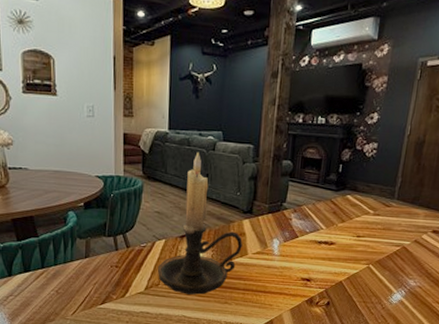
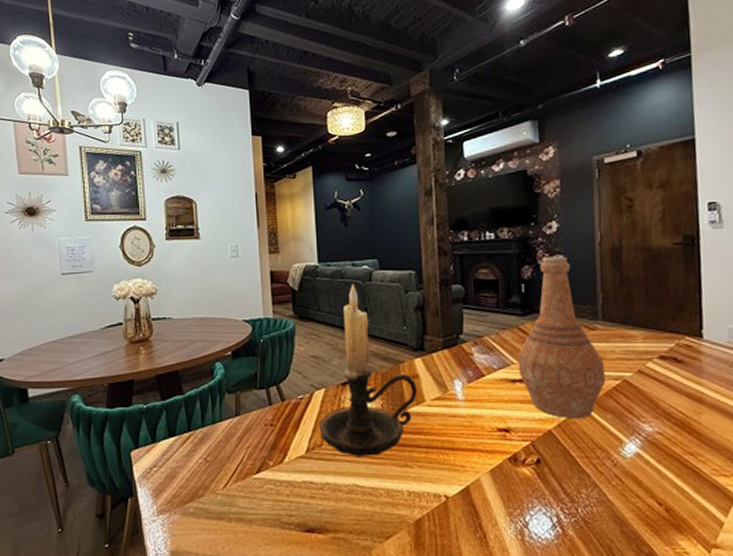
vase: none [325,143,392,274] -> present [518,256,606,419]

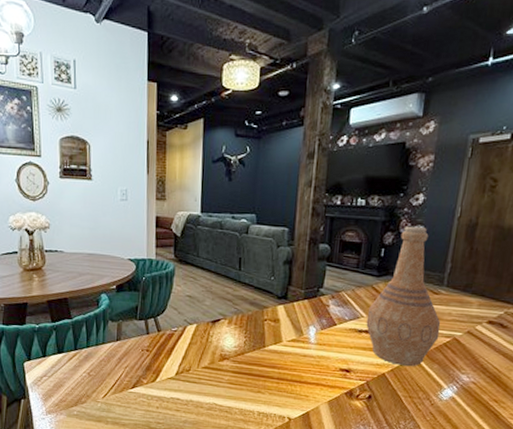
candle holder: present [318,285,417,456] -> none [188,236,277,383]

